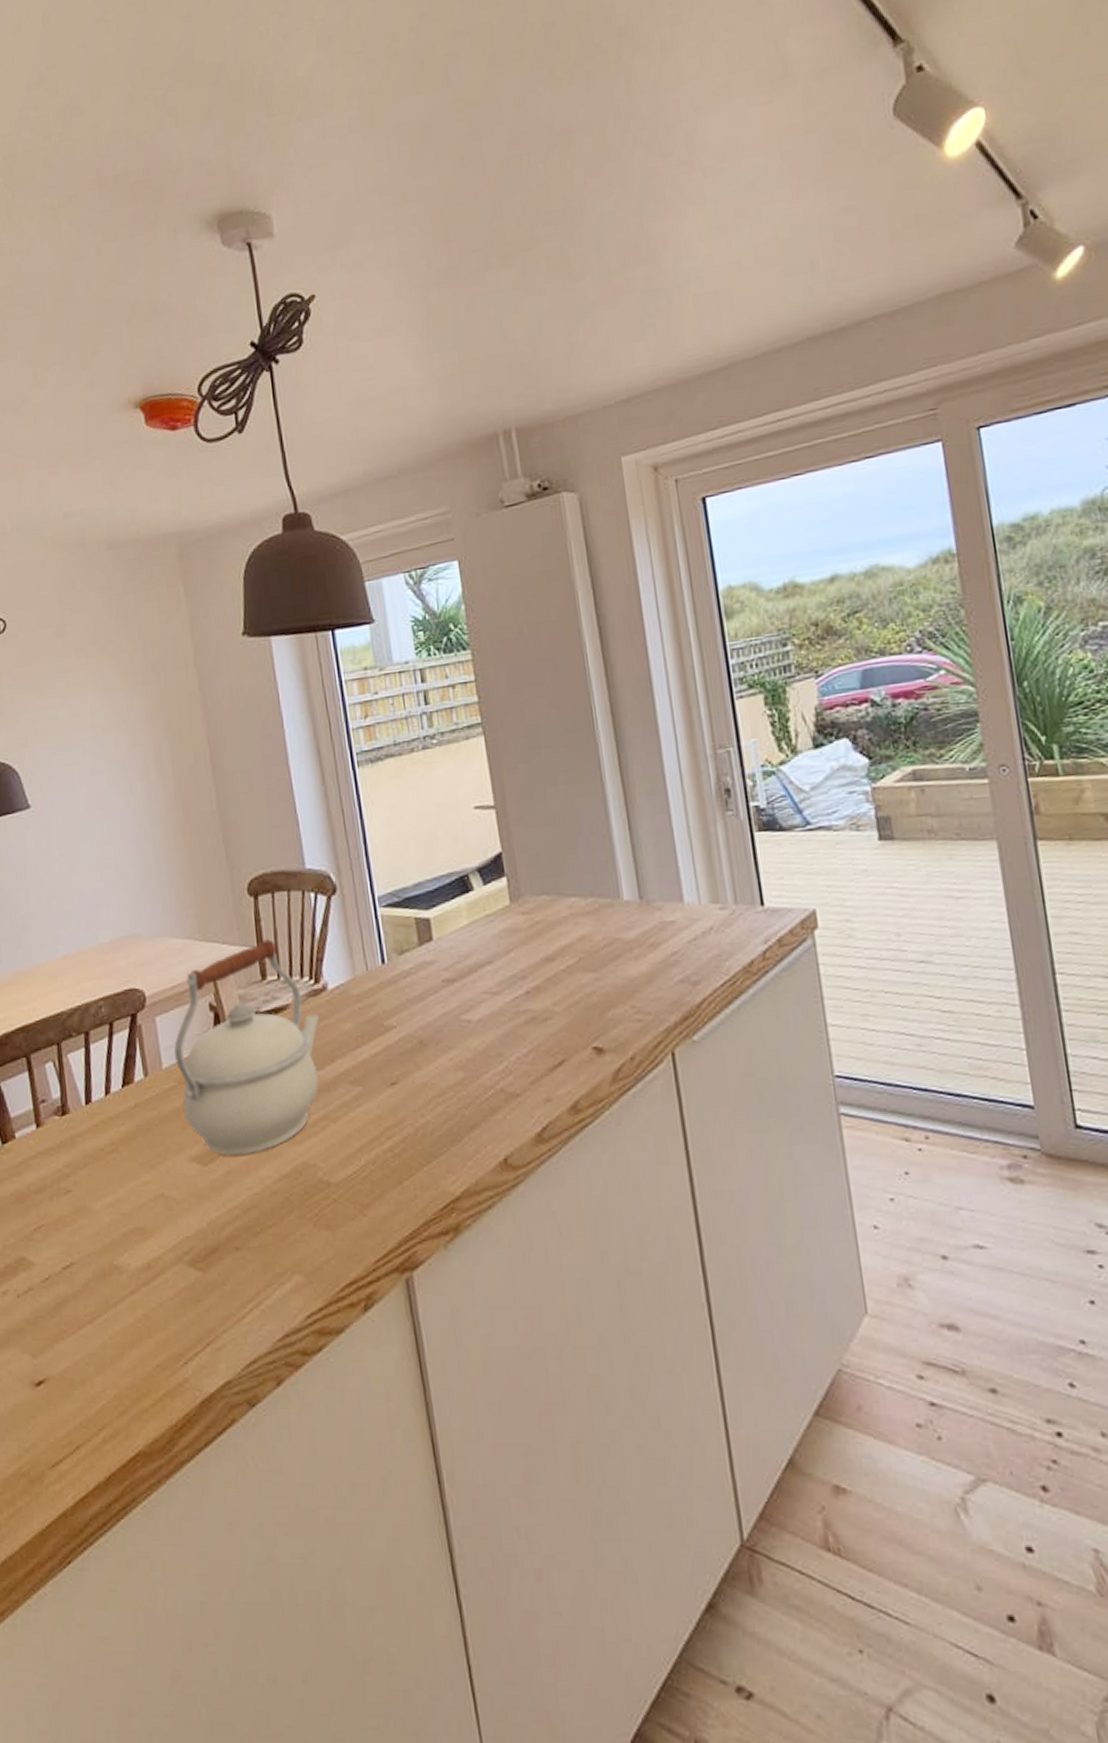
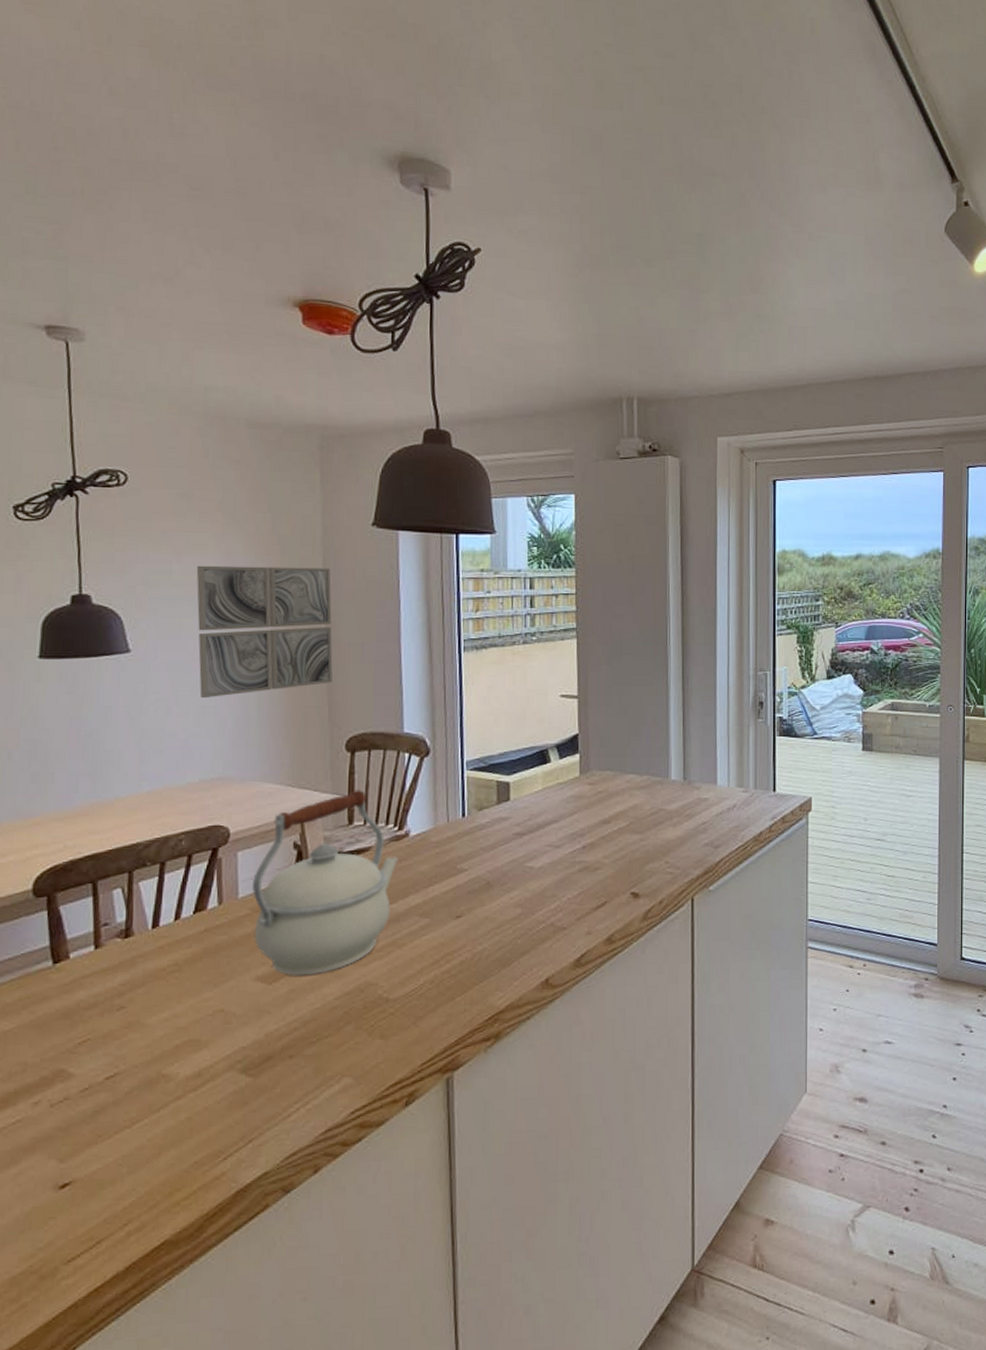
wall art: none [79,690,225,850] -> present [196,565,333,699]

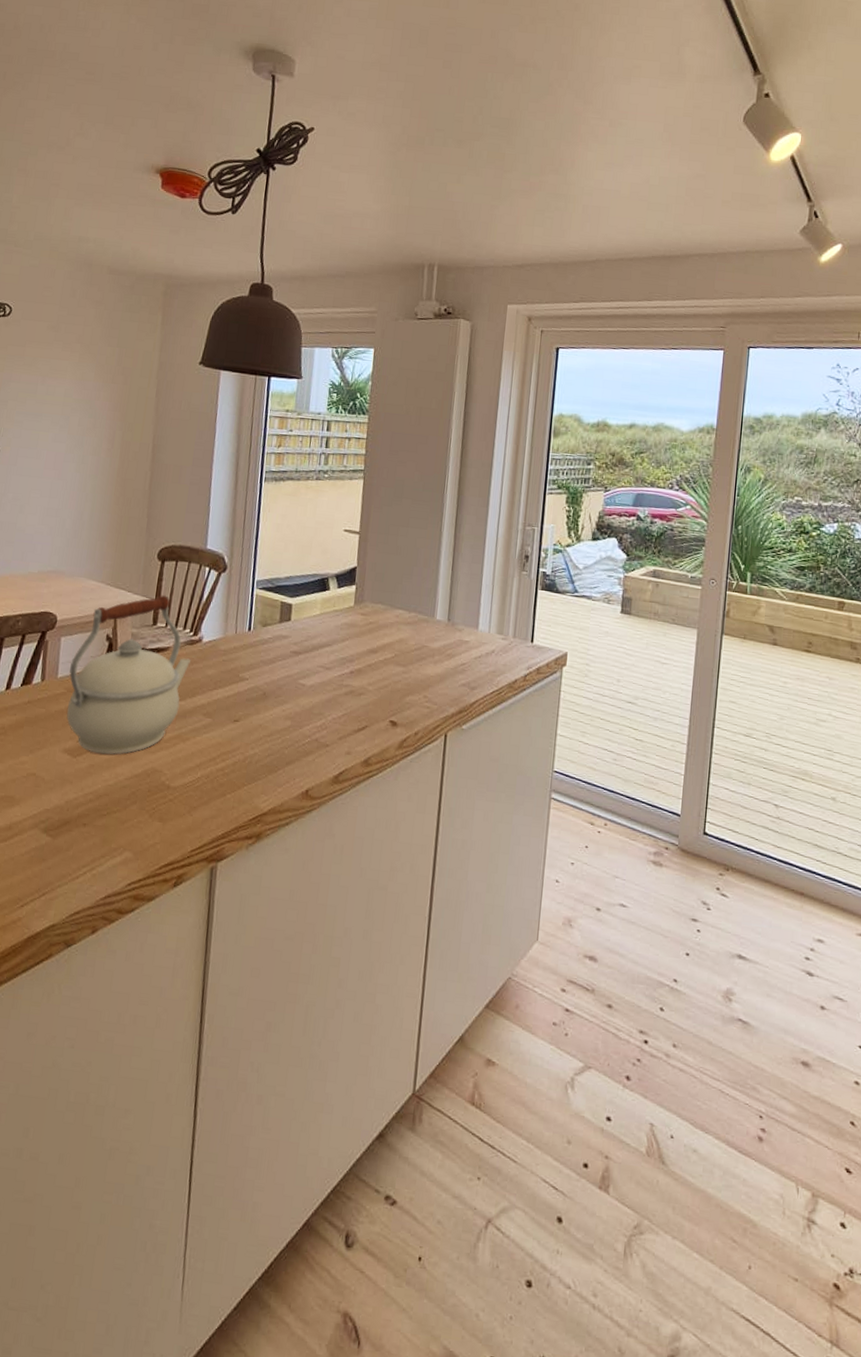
wall art: present [196,565,333,699] -> none [46,387,162,502]

